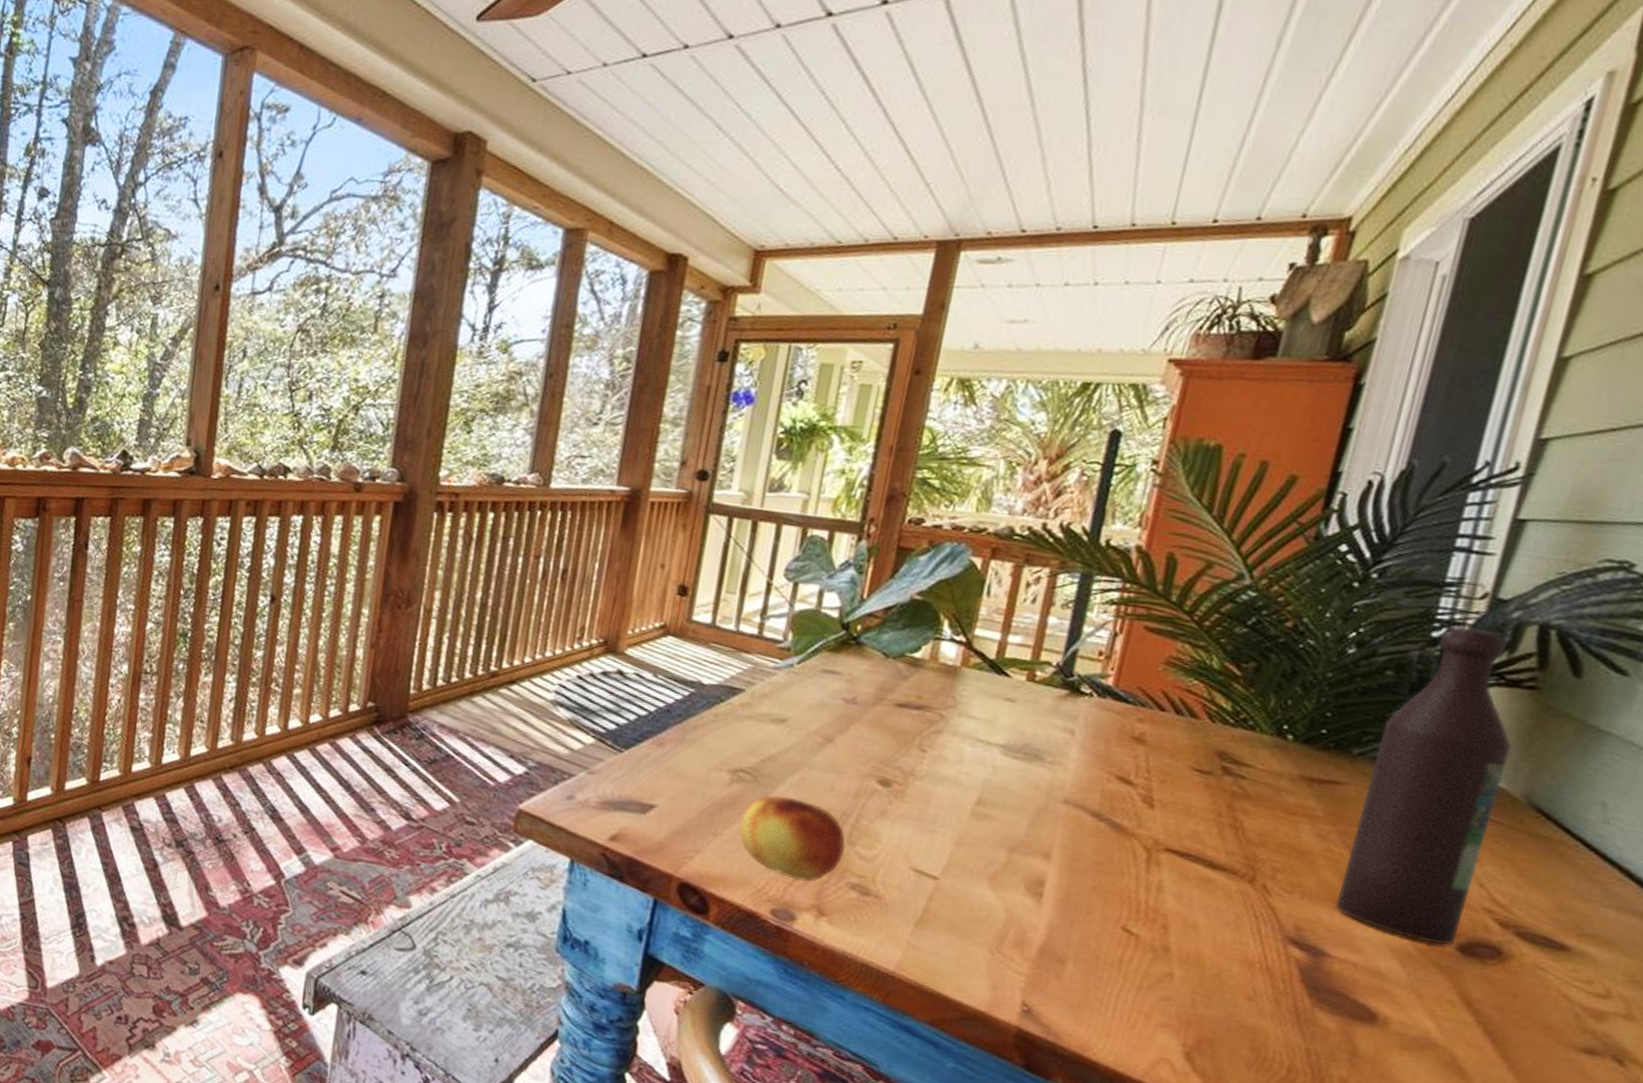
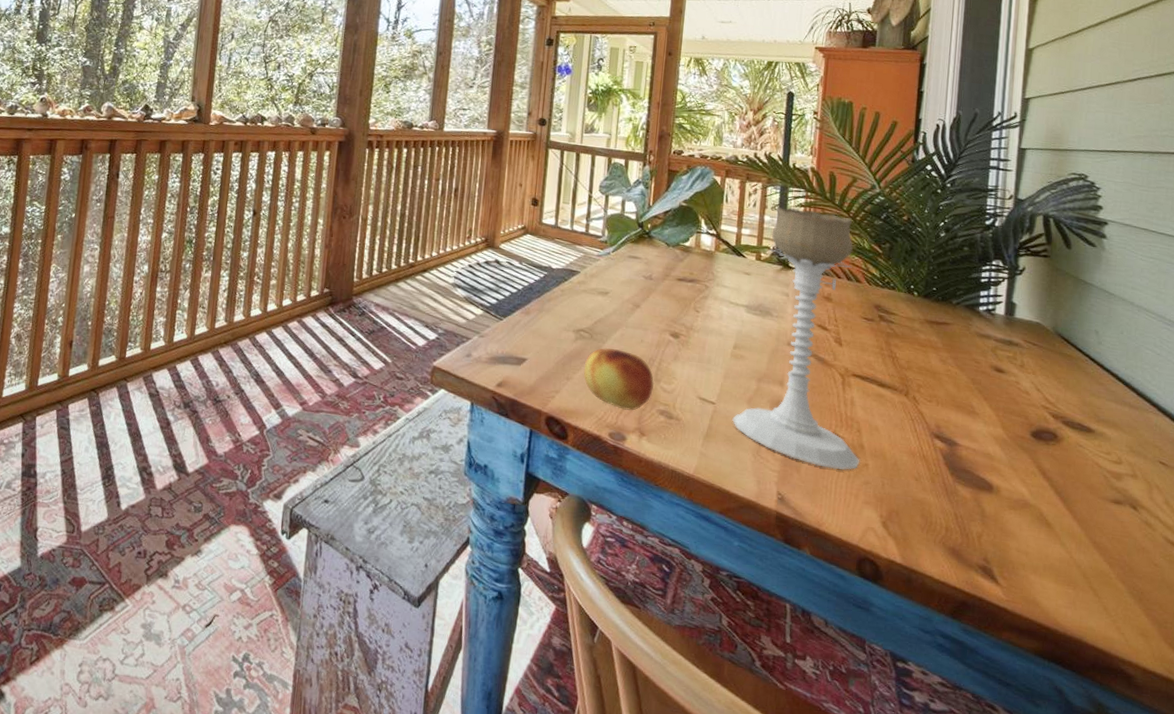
candle holder: none [962,604,1196,980] -> present [732,207,860,470]
wine bottle: present [1335,626,1513,946] -> none [957,217,1041,434]

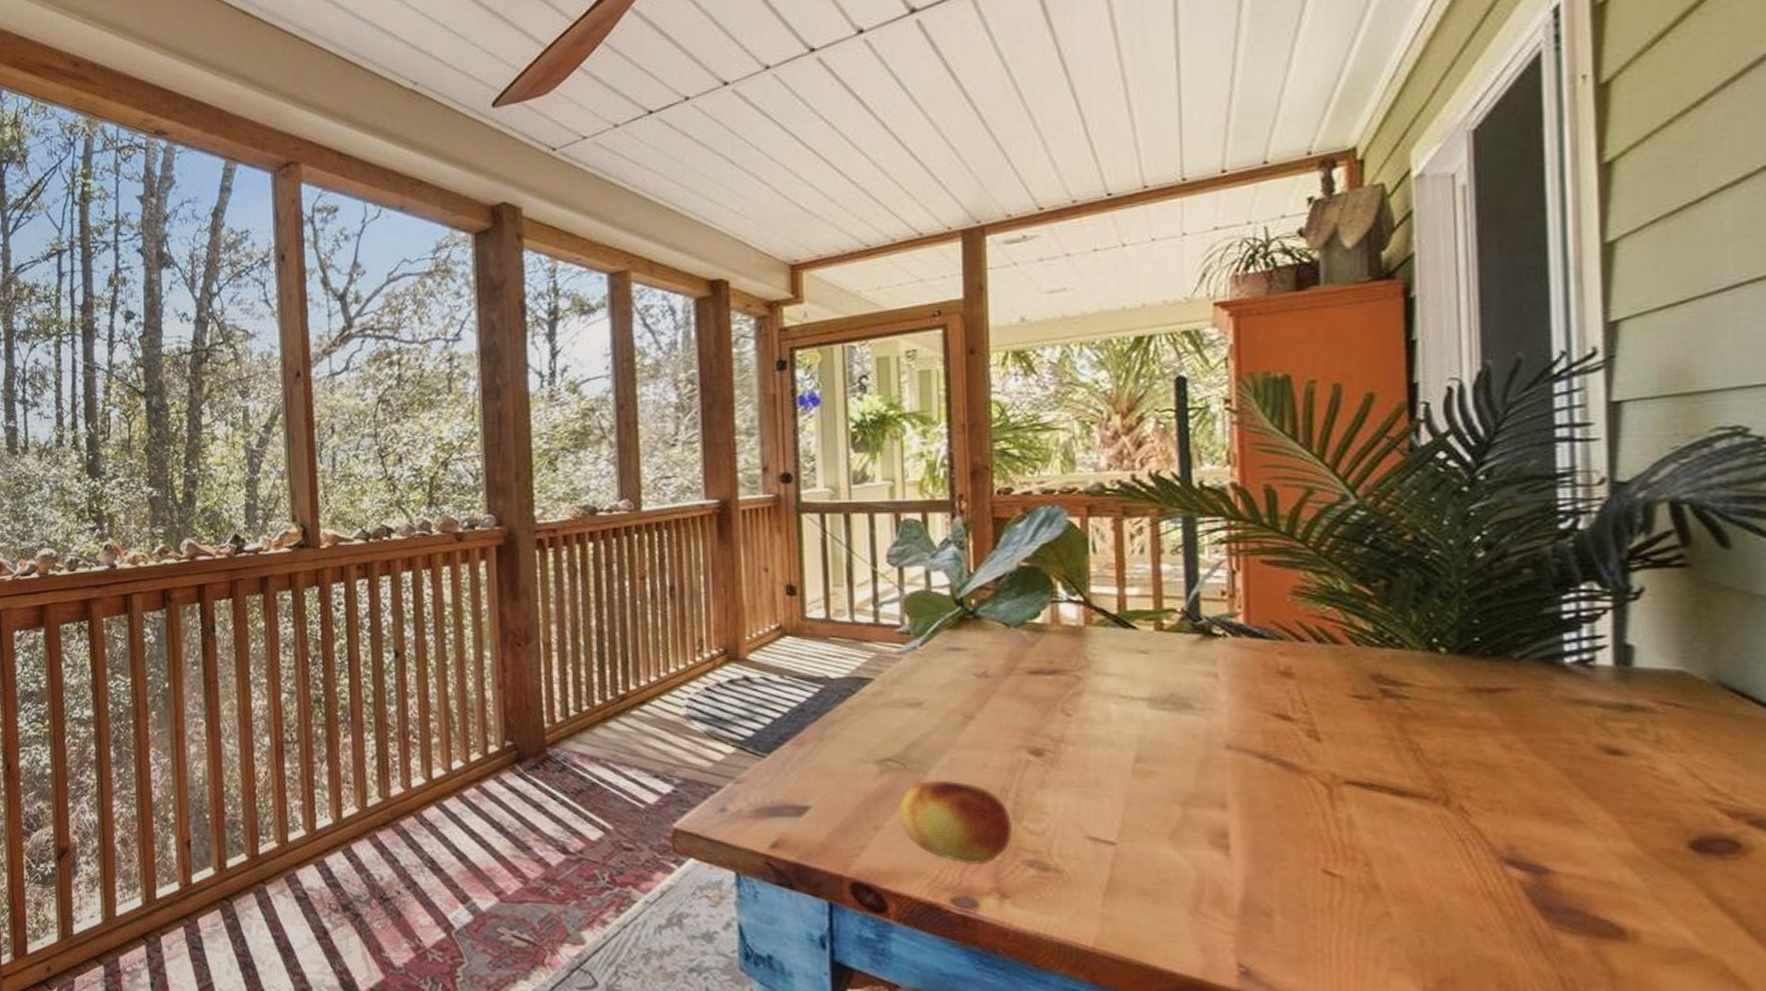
candle holder: present [732,207,860,470] -> none [1147,546,1376,925]

